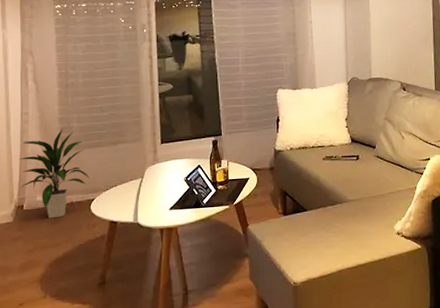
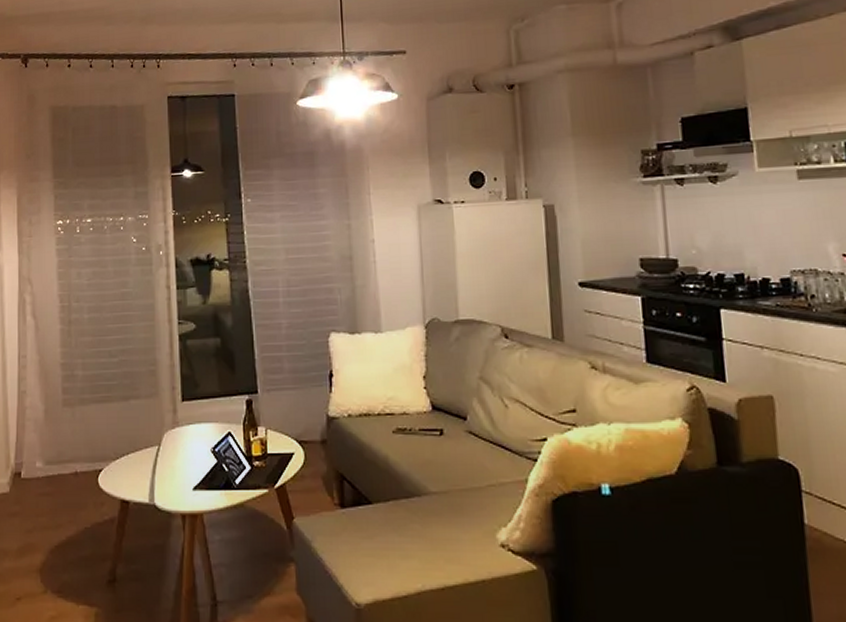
indoor plant: present [18,128,90,219] -> none [15,376,97,492]

